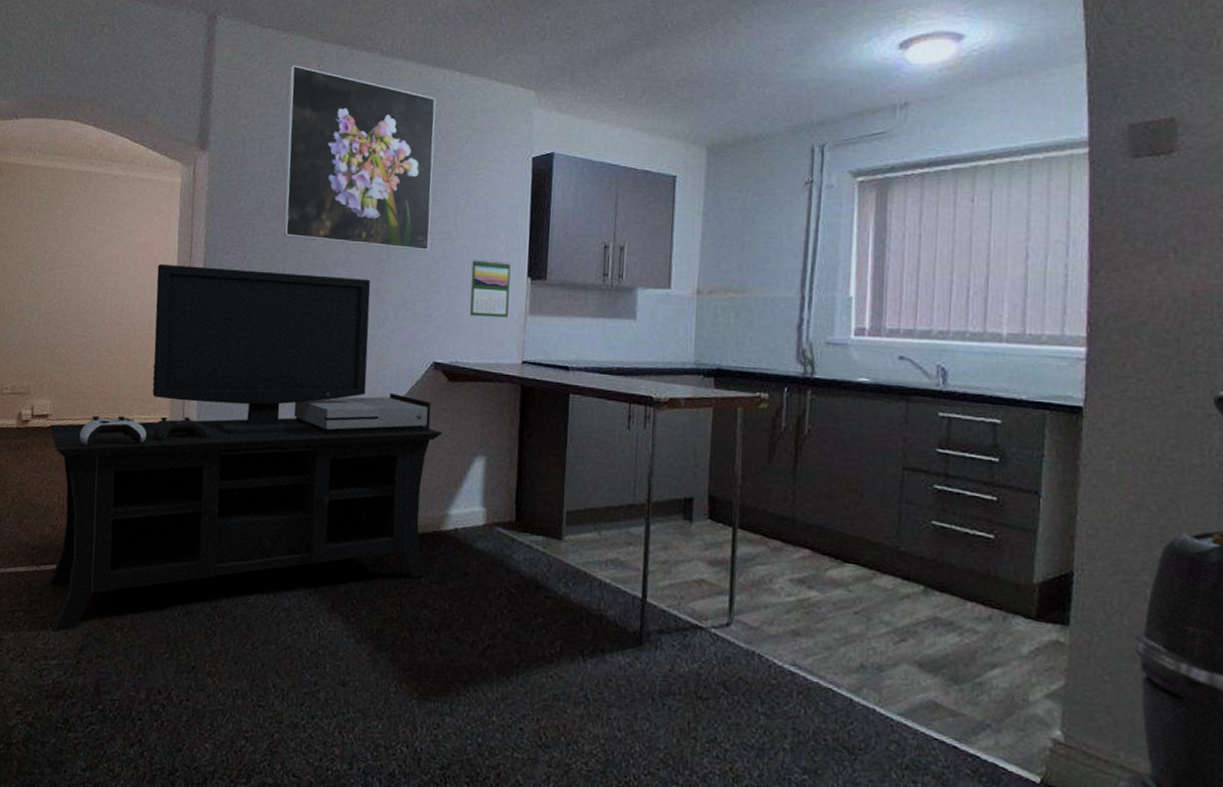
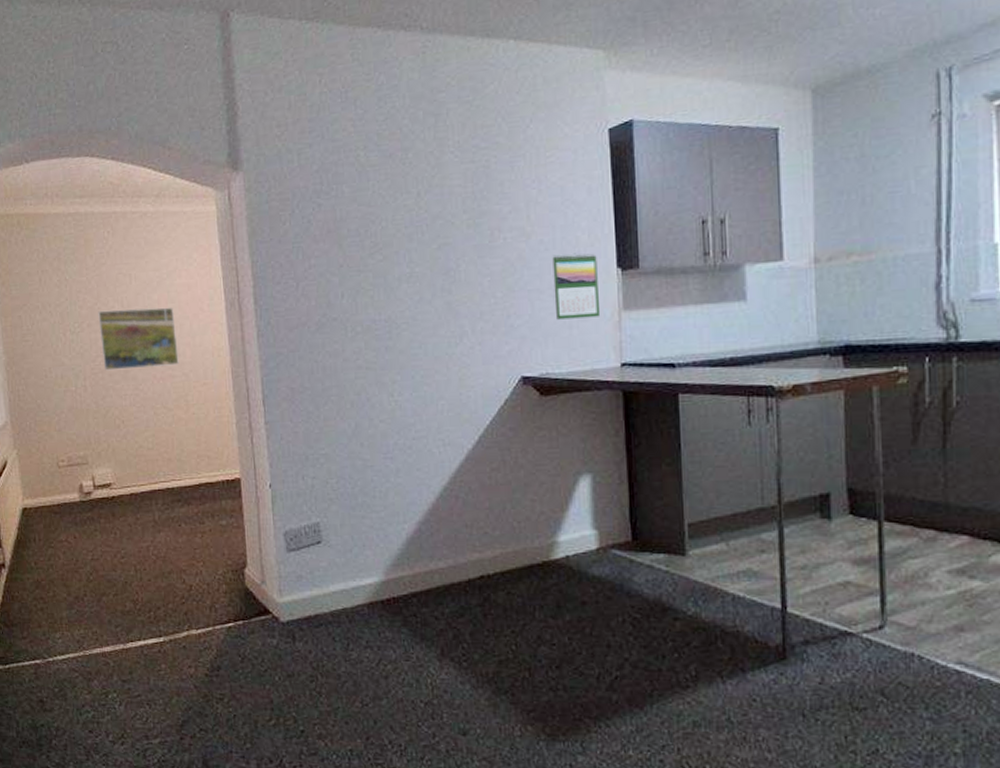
media console: present [49,264,443,632] -> none [113,293,541,710]
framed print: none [58,257,130,314] -> present [98,307,179,371]
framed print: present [283,65,436,251] -> none [320,58,503,257]

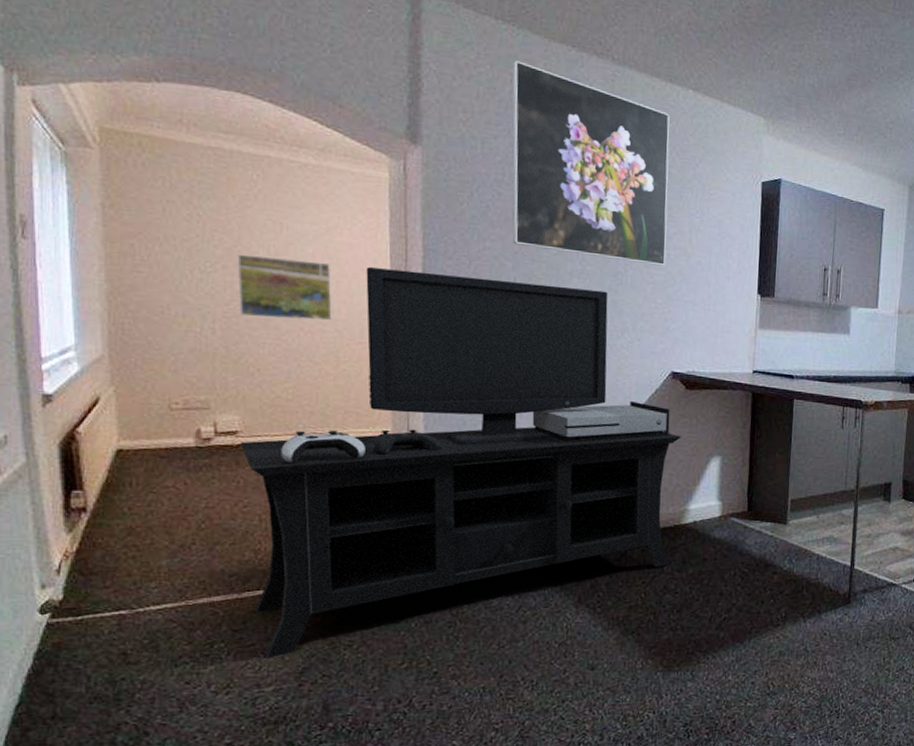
media console: none [113,293,541,710] -> present [239,267,682,659]
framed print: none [320,58,503,257] -> present [512,60,670,266]
calendar: present [552,253,601,320] -> none [705,275,743,331]

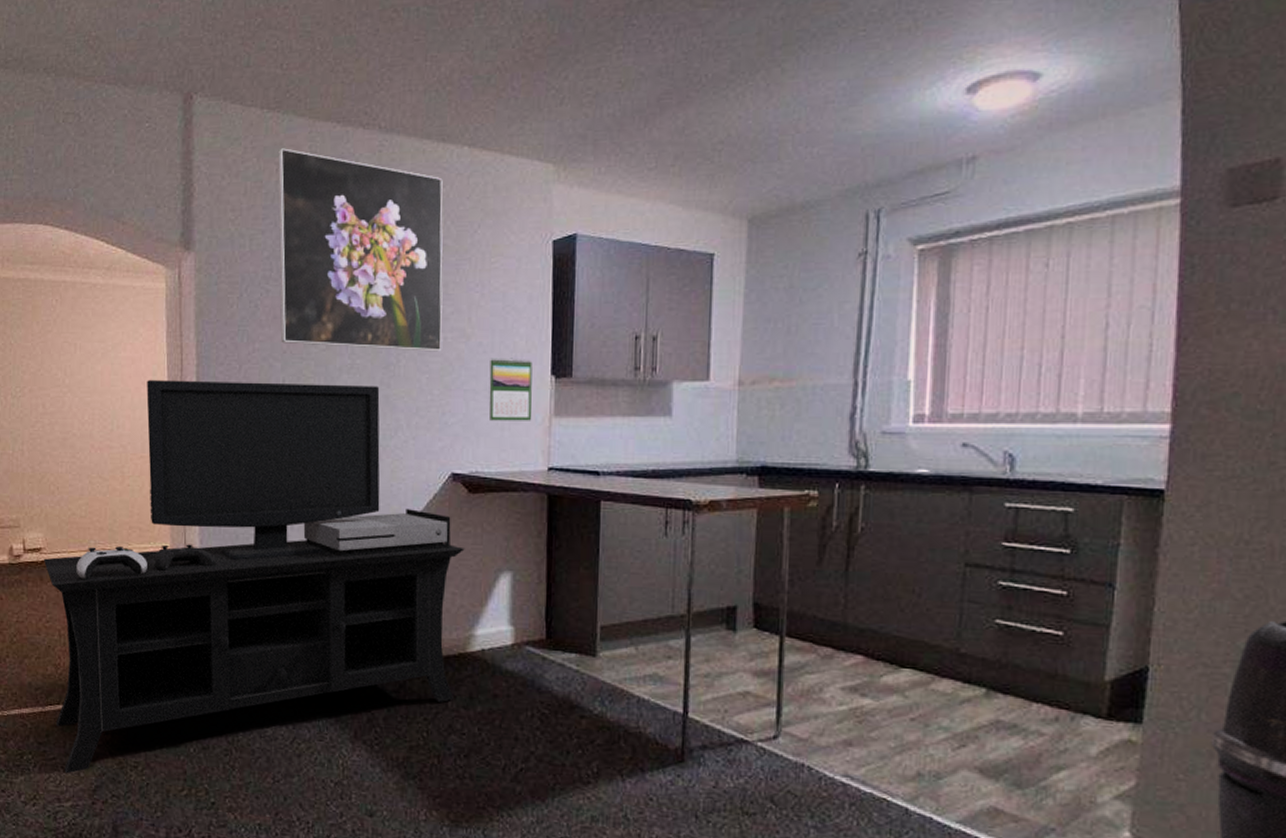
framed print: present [237,254,332,321] -> none [40,377,118,437]
calendar: none [705,275,743,331] -> present [489,358,532,421]

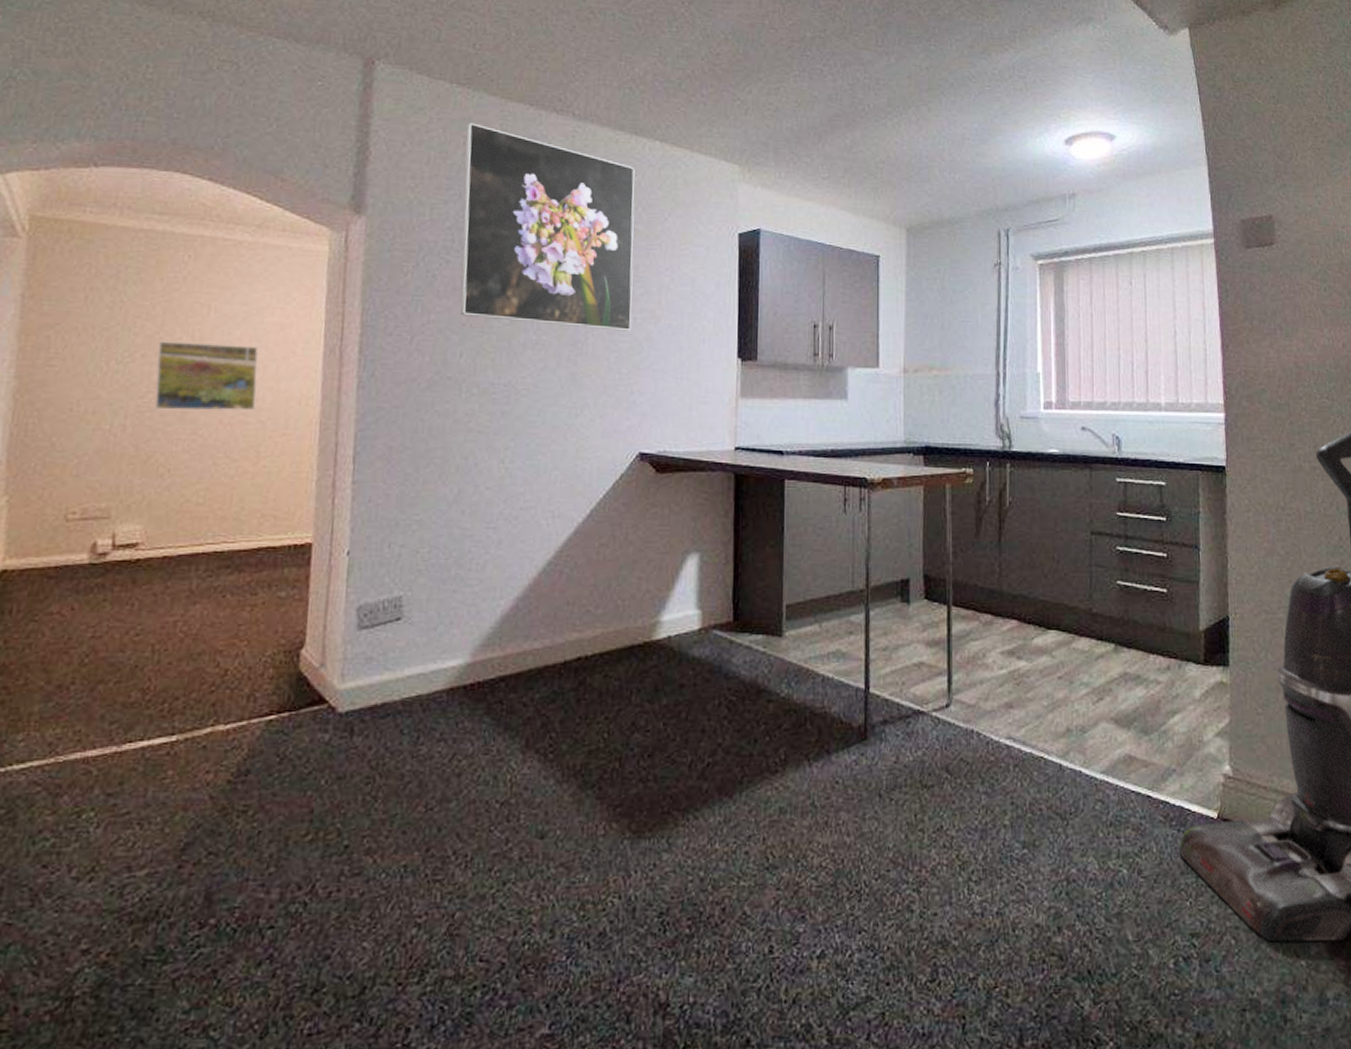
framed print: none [40,377,118,437] -> present [154,341,258,411]
media console: present [43,380,465,774] -> none [136,349,652,831]
calendar: present [489,358,532,421] -> none [677,339,720,402]

